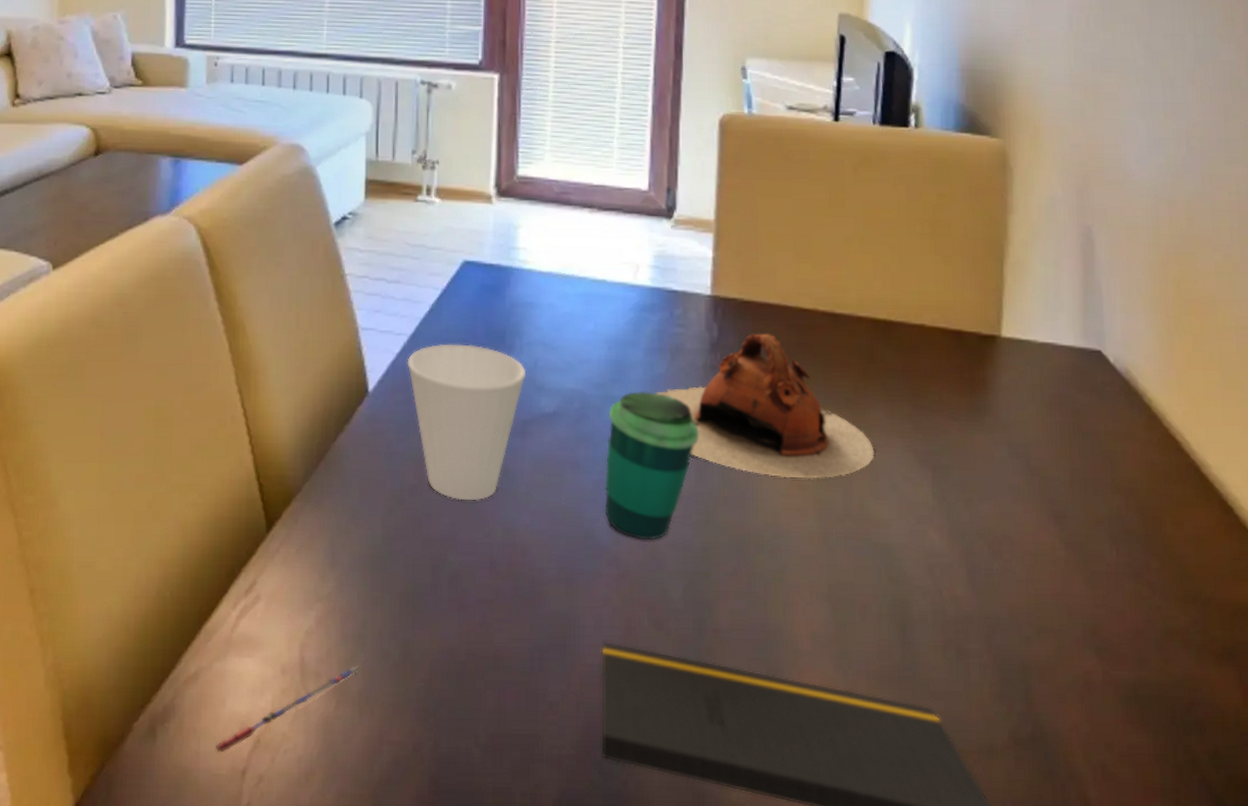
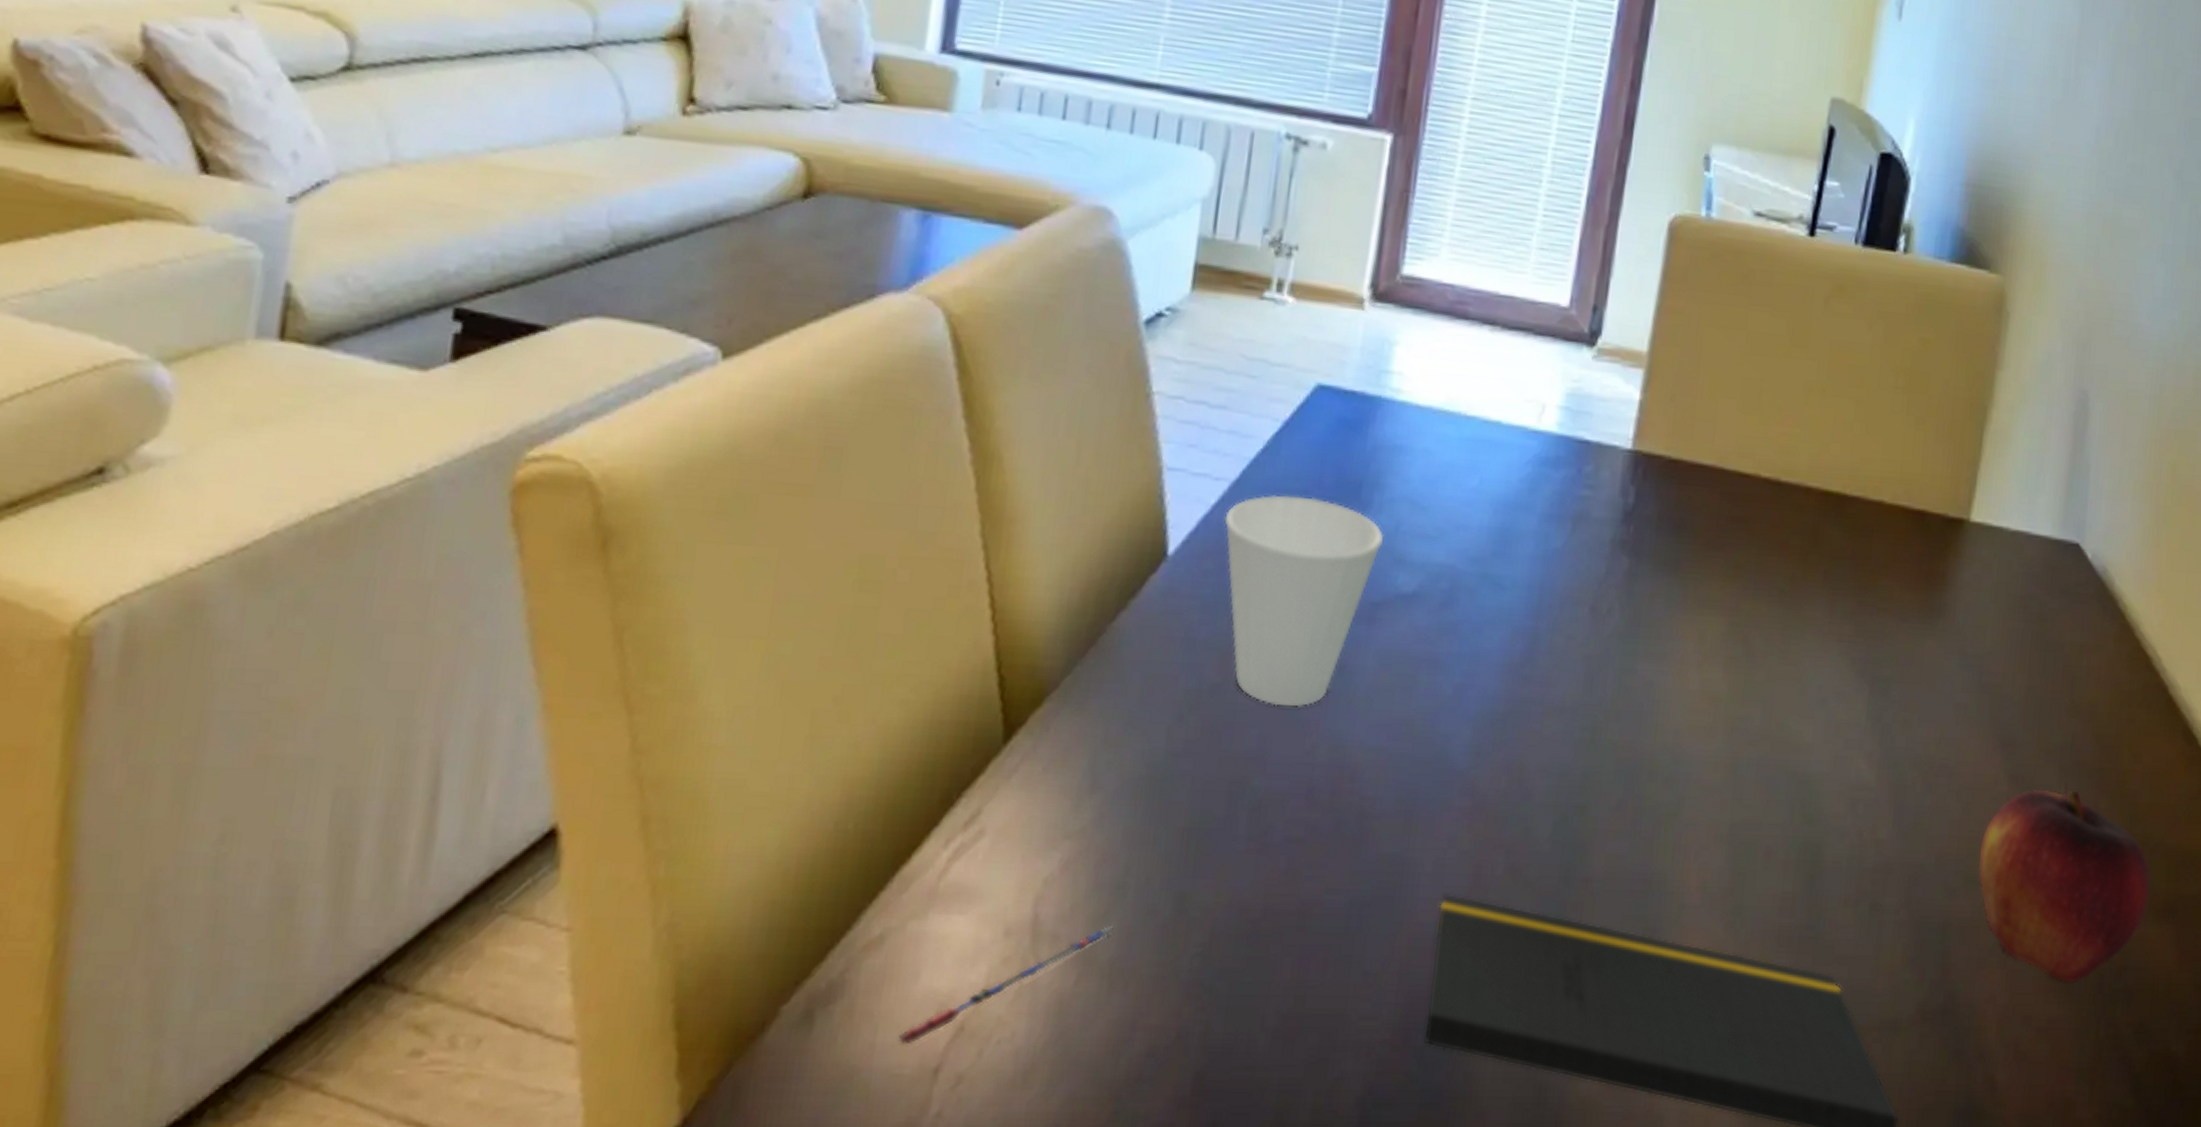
cup: present [605,391,698,540] -> none [1464,569,1595,763]
teapot: present [656,333,875,479] -> none [1547,501,1806,690]
fruit: none [1046,553,1208,716] -> present [1978,789,2151,983]

